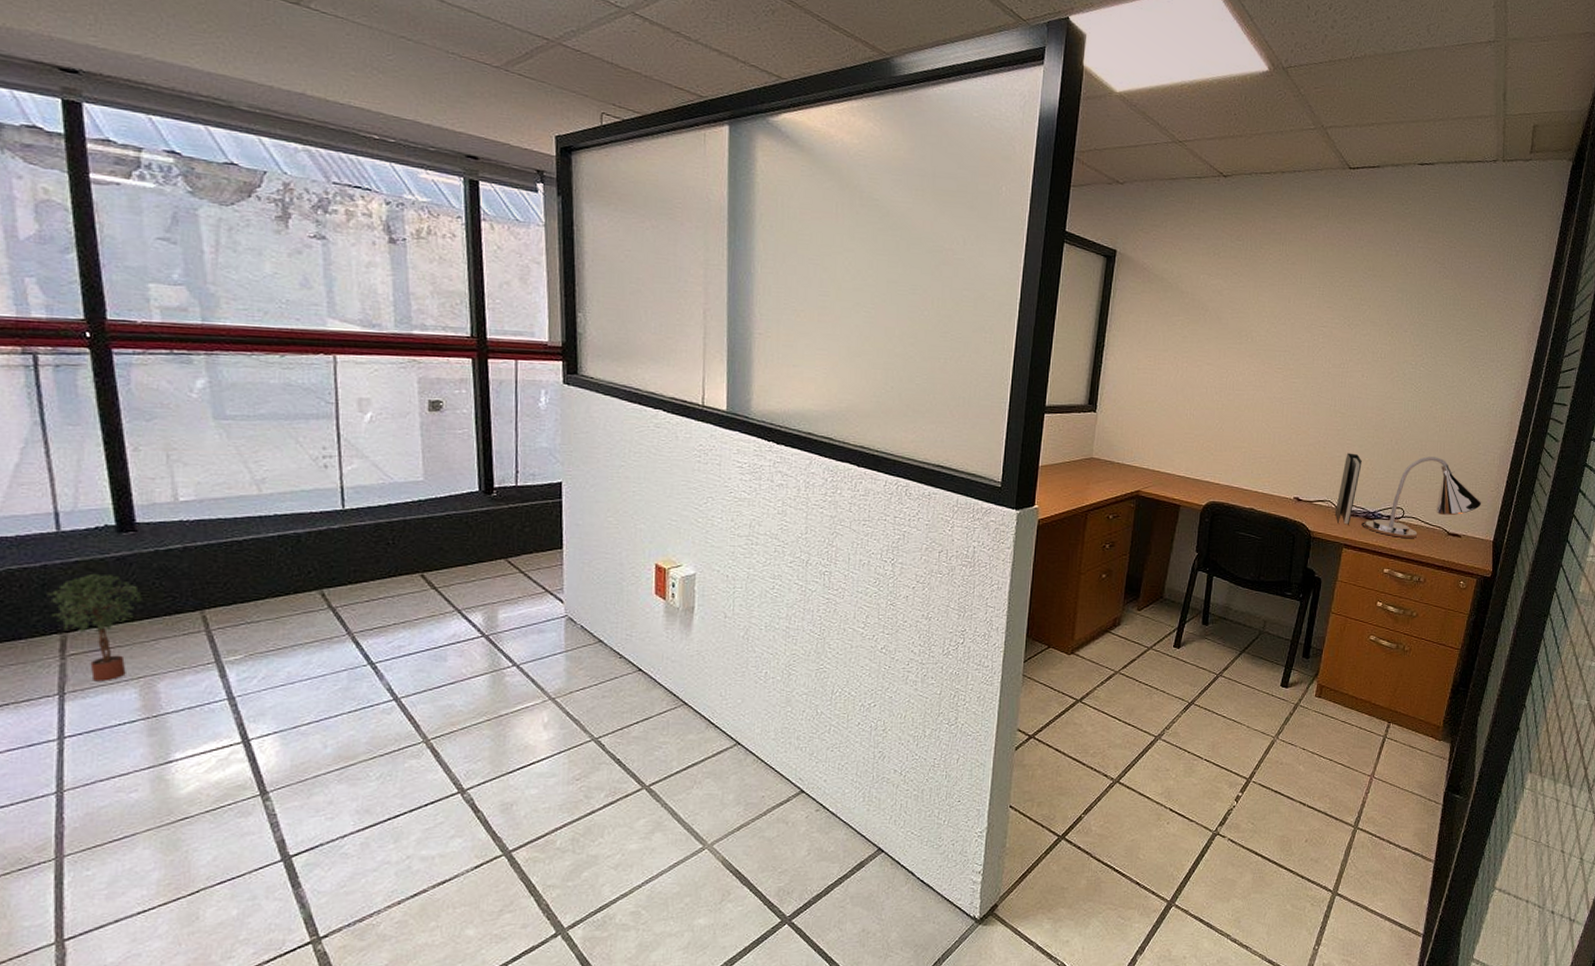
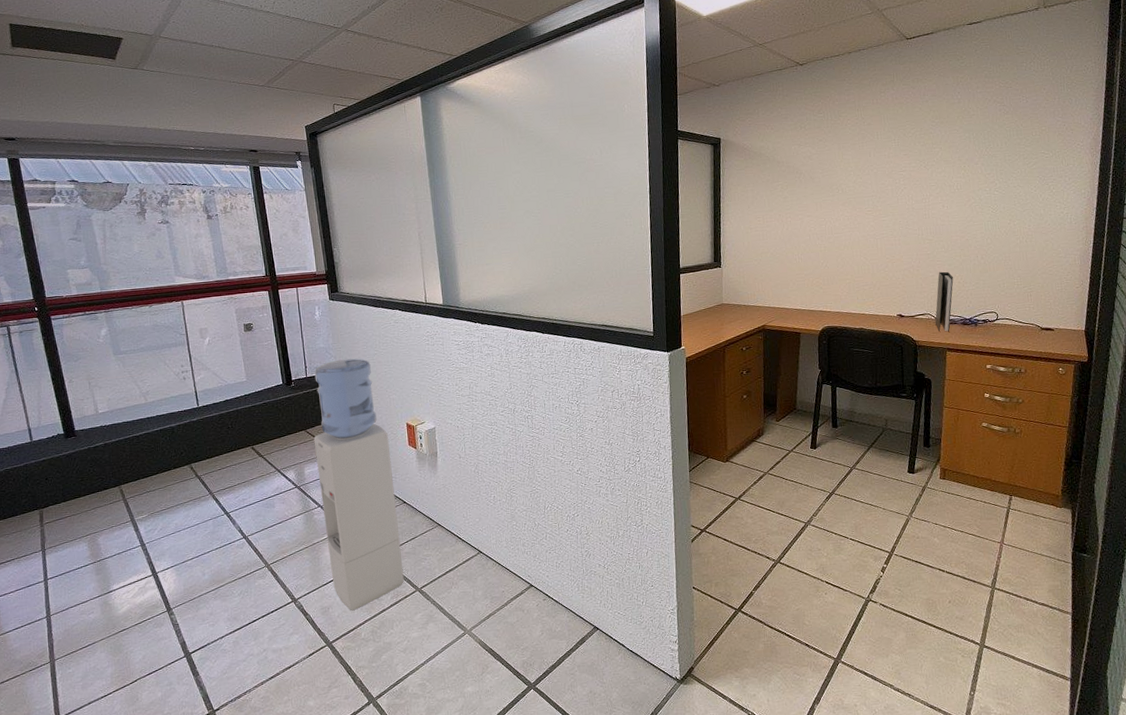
potted tree: present [47,573,142,682] -> none [29,466,84,540]
water cooler: none [517,467,628,811] -> present [313,358,404,611]
table lamp: present [1361,456,1482,538] -> none [960,265,1069,338]

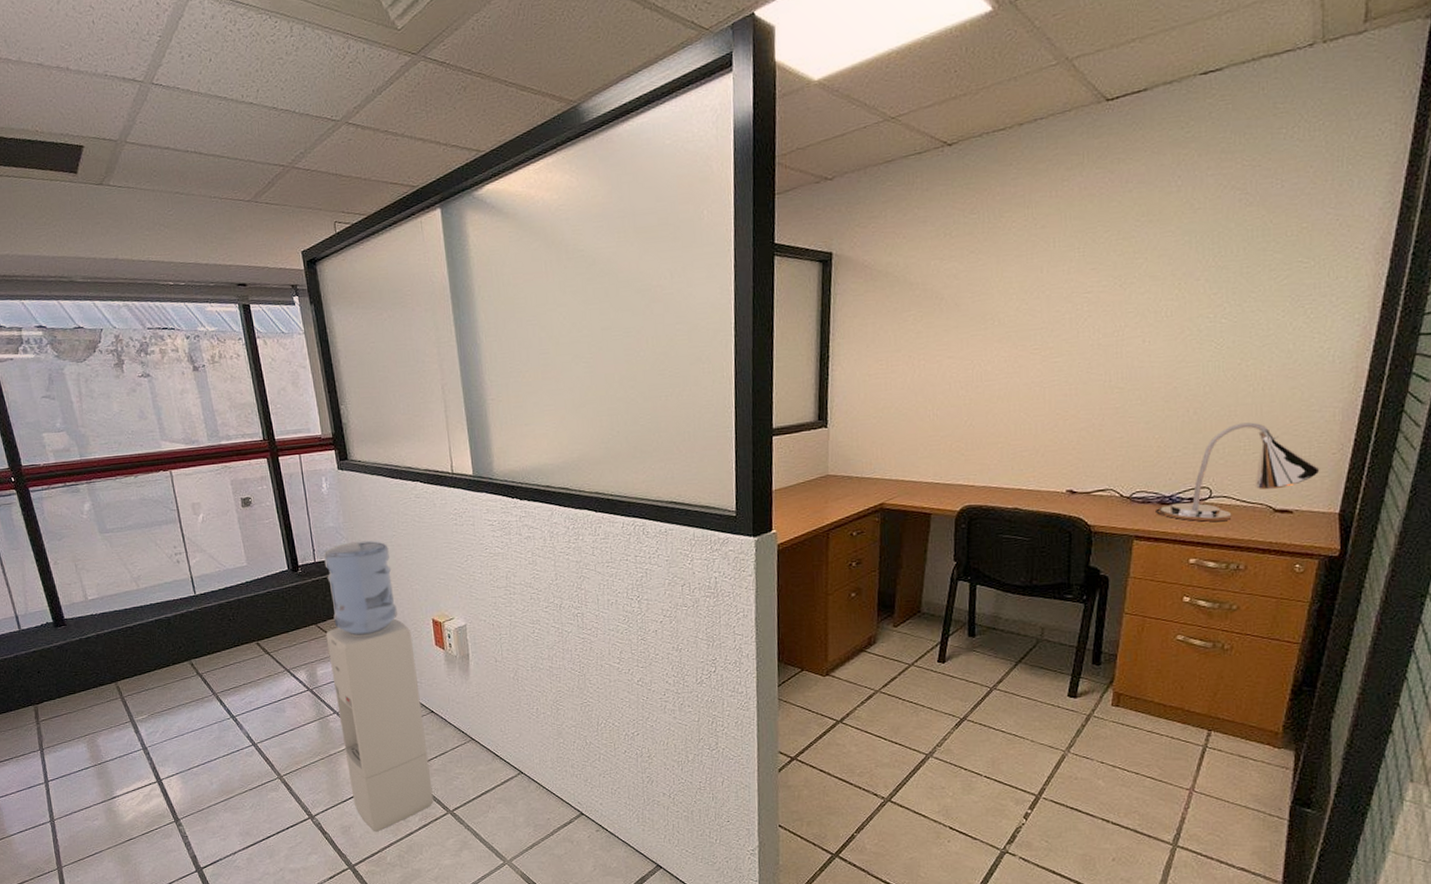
binder: present [935,271,954,333] -> none [1119,432,1151,515]
table lamp: none [960,265,1069,338] -> present [1156,422,1320,522]

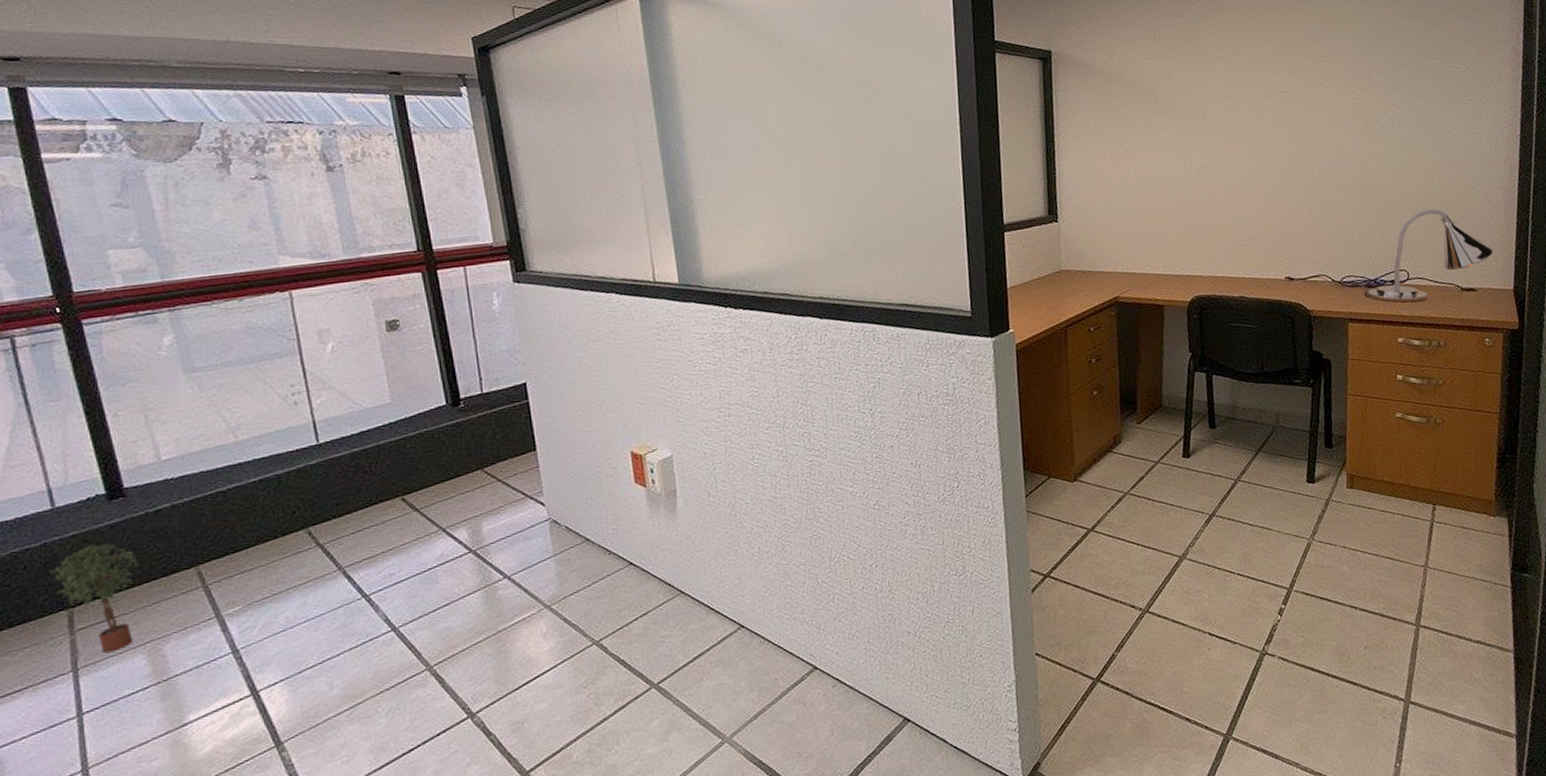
potted tree: none [21,659,78,740] -> present [50,542,139,653]
water cooler: present [323,540,434,832] -> none [493,363,634,724]

